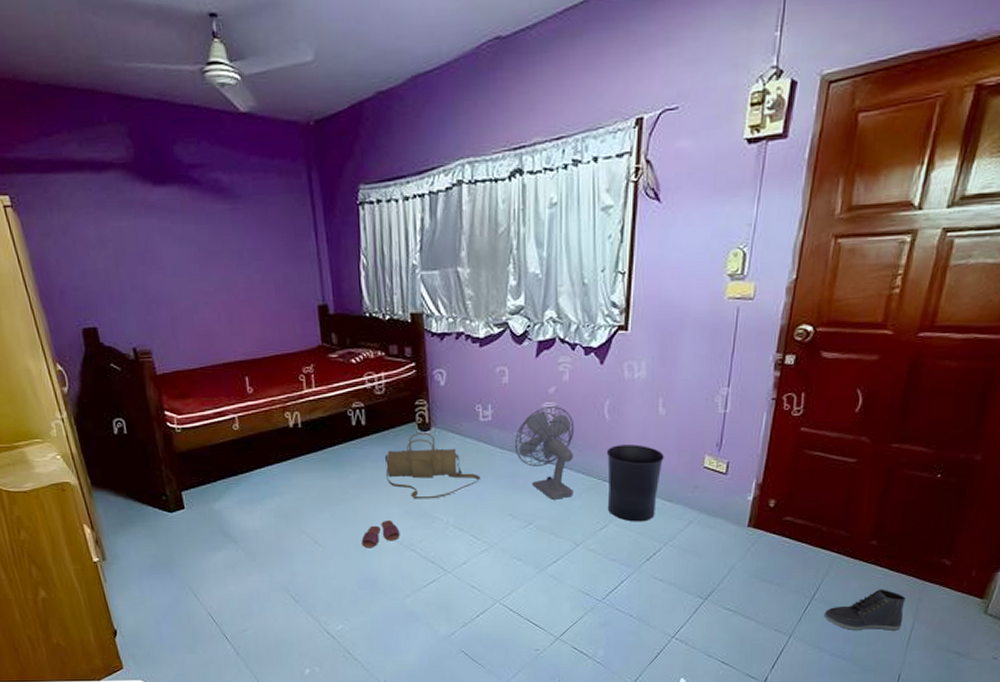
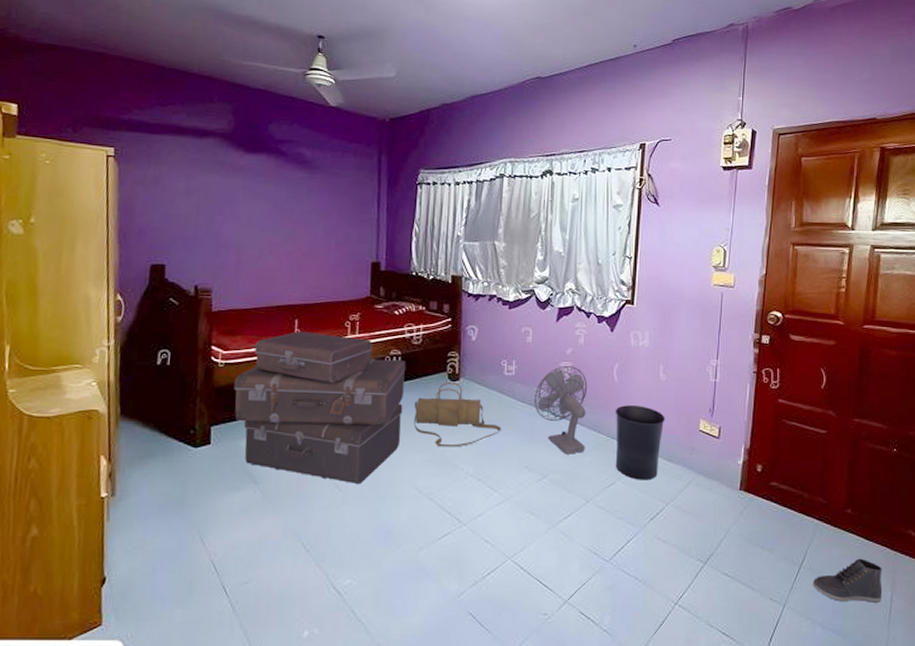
suitcase: none [195,388,374,539] -> present [234,330,407,483]
slippers: present [361,519,400,548] -> none [382,466,421,495]

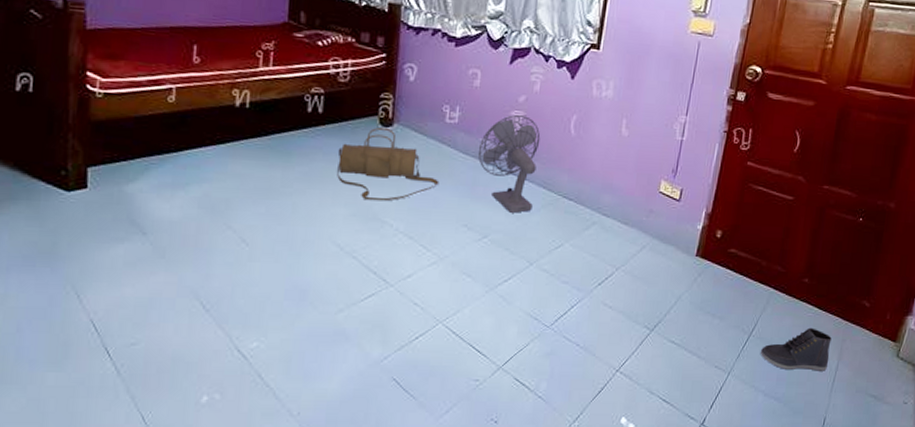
suitcase: present [234,330,407,483] -> none [116,58,330,238]
waste bin: present [615,405,665,481] -> none [565,161,624,244]

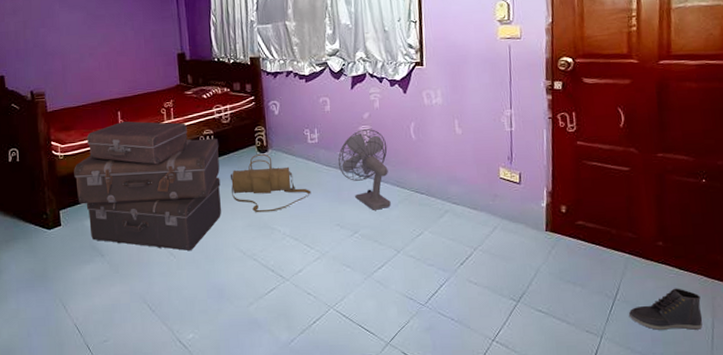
suitcase: none [116,58,330,238] -> present [74,121,221,251]

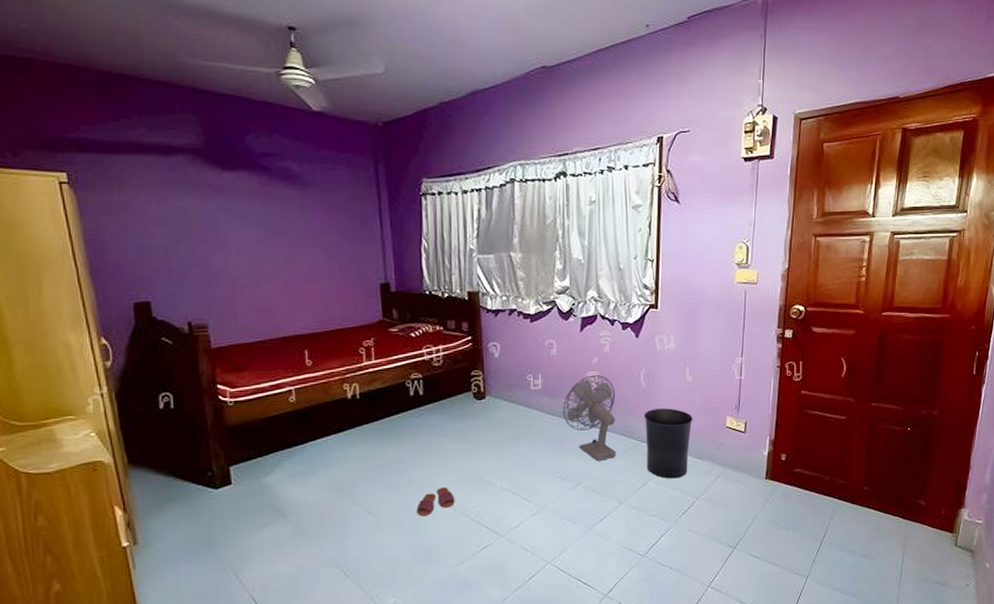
suitcase: present [74,121,221,251] -> none [247,361,430,509]
slippers: none [210,231,244,259] -> present [416,486,455,517]
duffel bag: present [230,153,312,213] -> none [441,400,532,466]
waste bin: none [415,159,465,229] -> present [643,408,693,479]
sneaker: present [628,288,703,330] -> none [832,529,895,568]

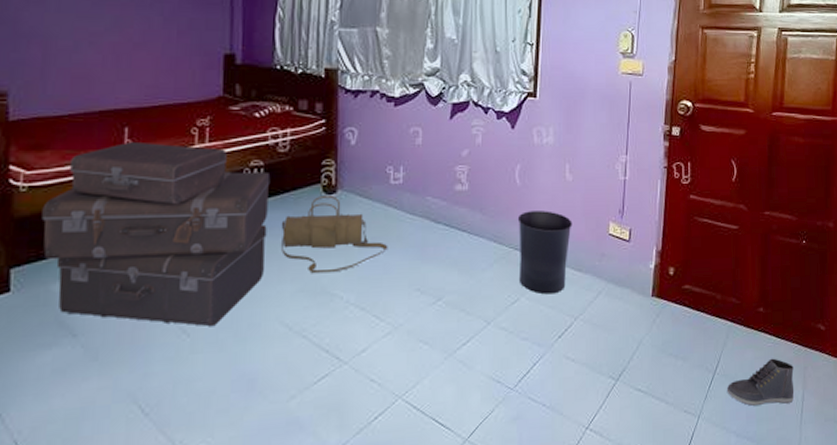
suitcase: none [247,361,430,509] -> present [41,141,271,326]
slippers: present [416,486,455,517] -> none [242,299,291,337]
duffel bag: none [441,400,532,466] -> present [281,195,388,274]
electric fan: present [563,375,616,461] -> none [426,170,487,271]
sneaker: none [832,529,895,568] -> present [726,358,794,406]

